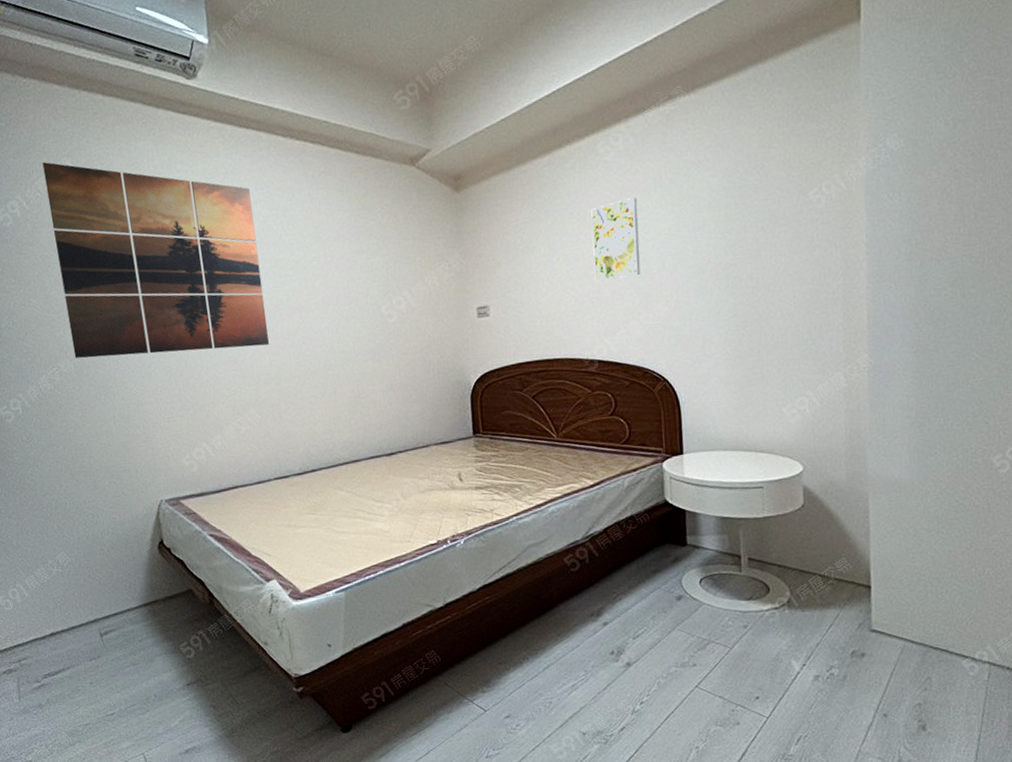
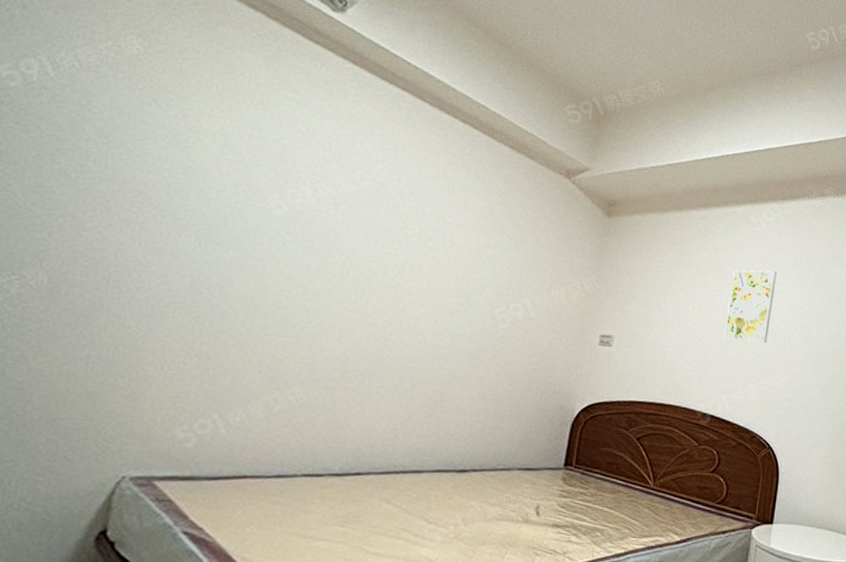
wall art: present [42,162,269,358] -> none [53,31,373,317]

